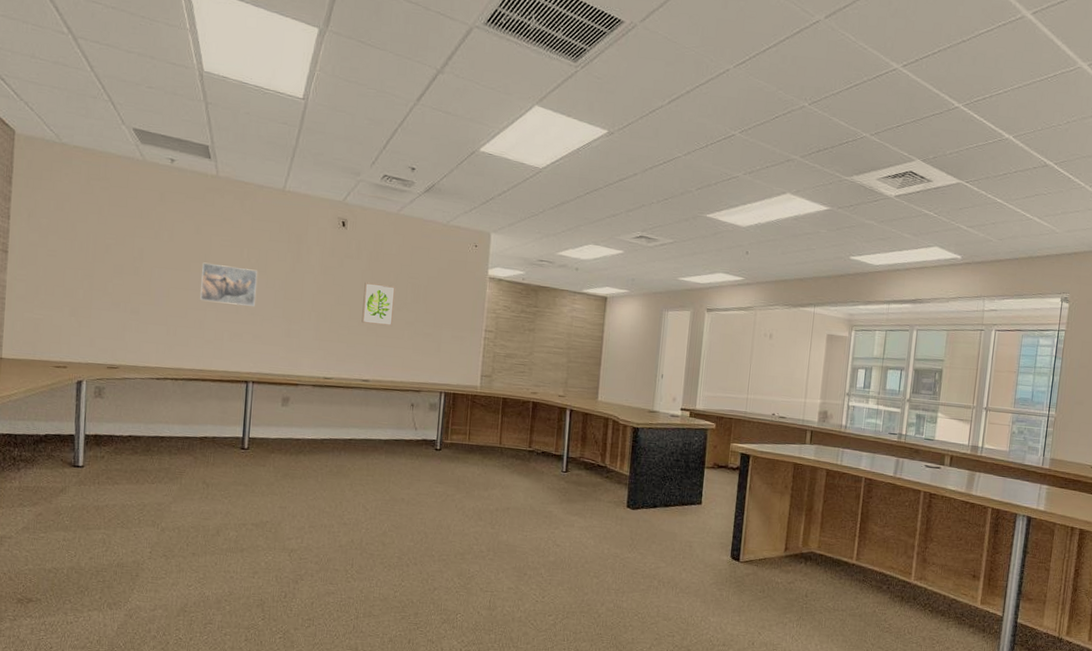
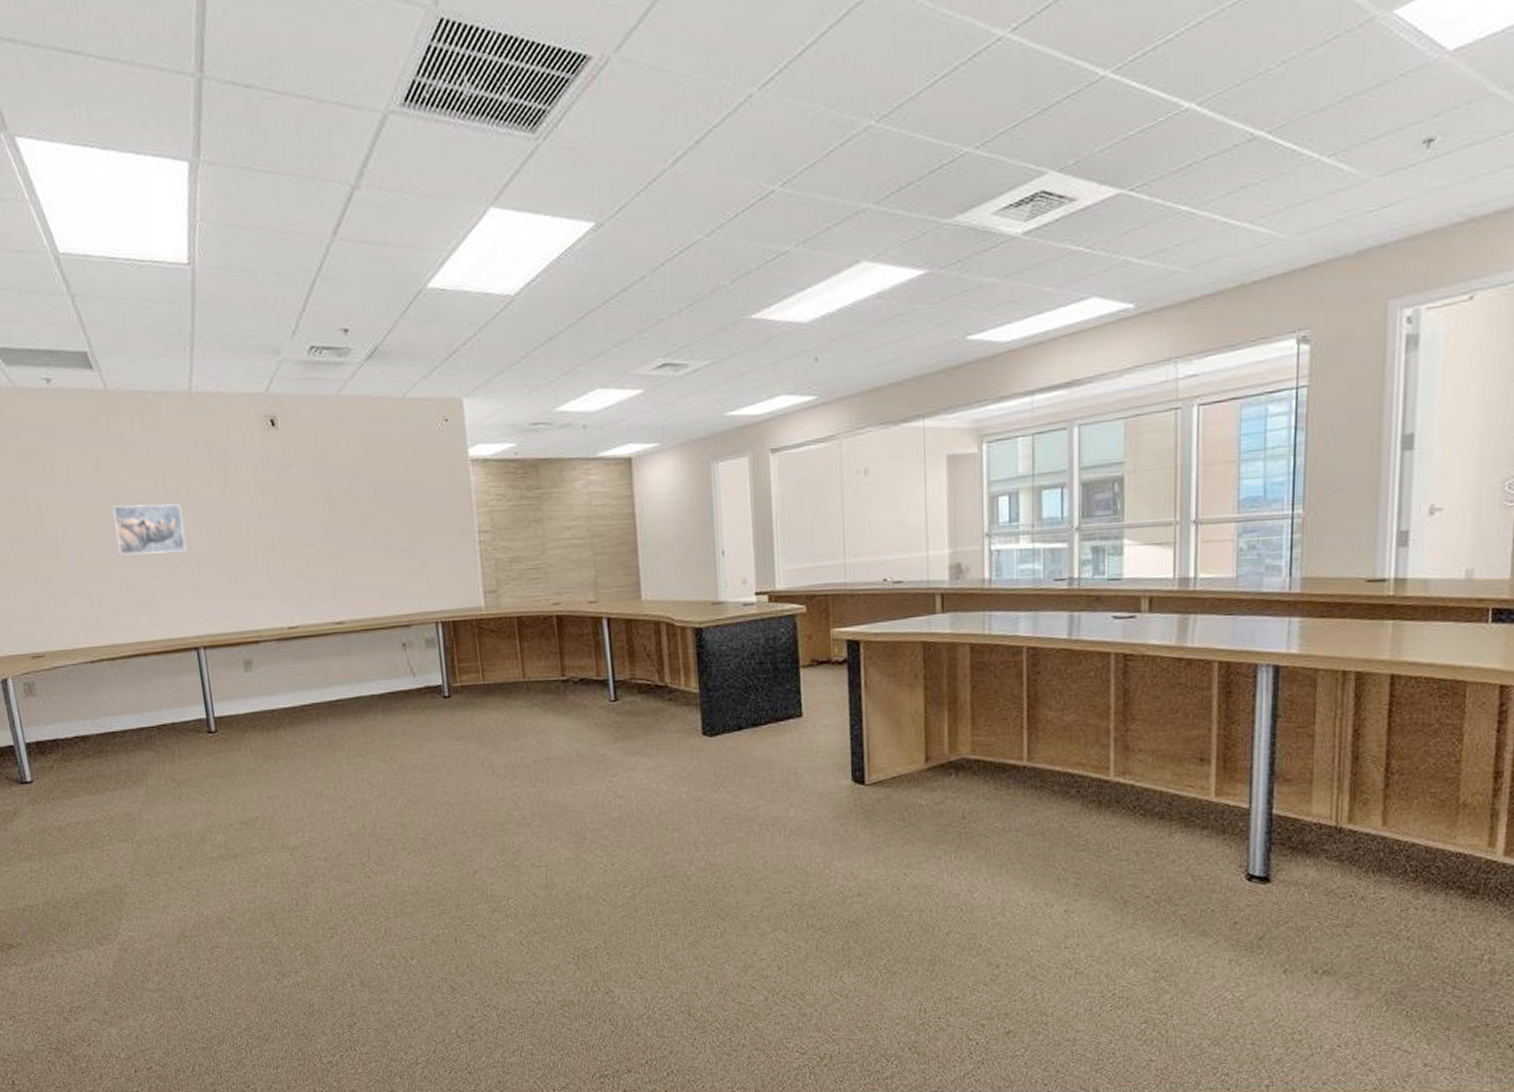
wall art: present [361,282,396,327] -> none [314,493,360,549]

